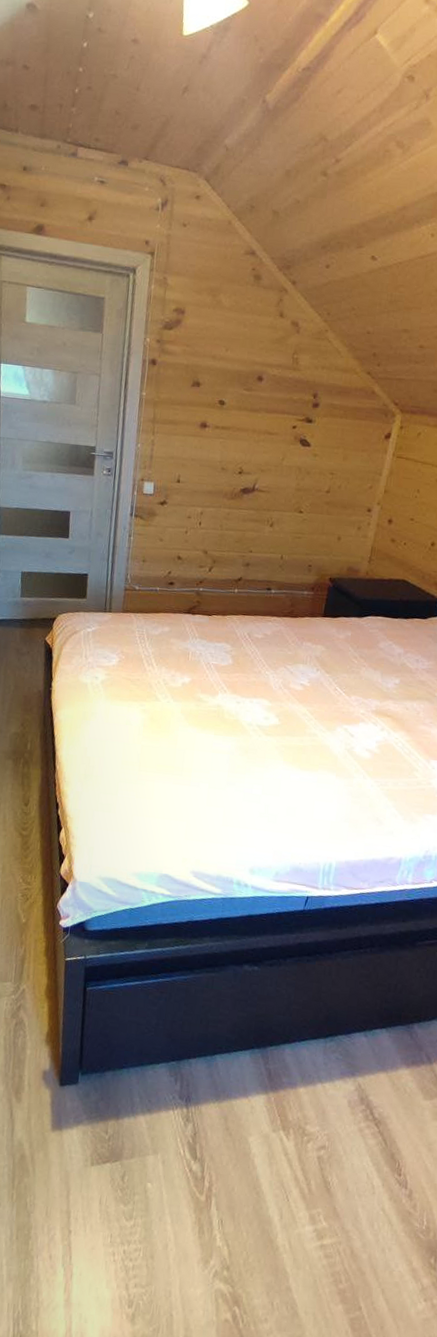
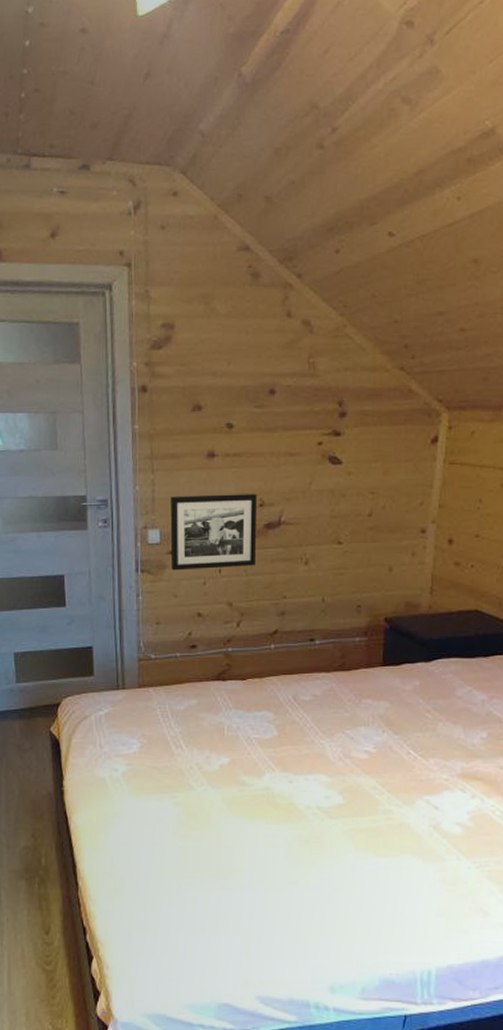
picture frame: none [160,456,237,523] -> present [170,494,257,571]

